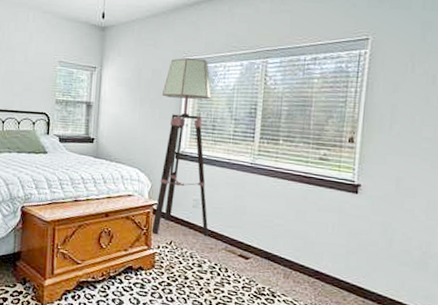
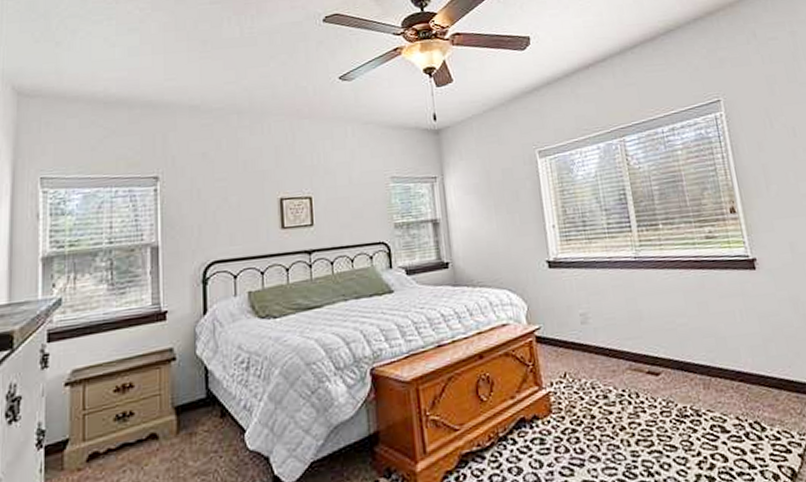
floor lamp: present [151,58,212,237] -> none [518,148,607,368]

